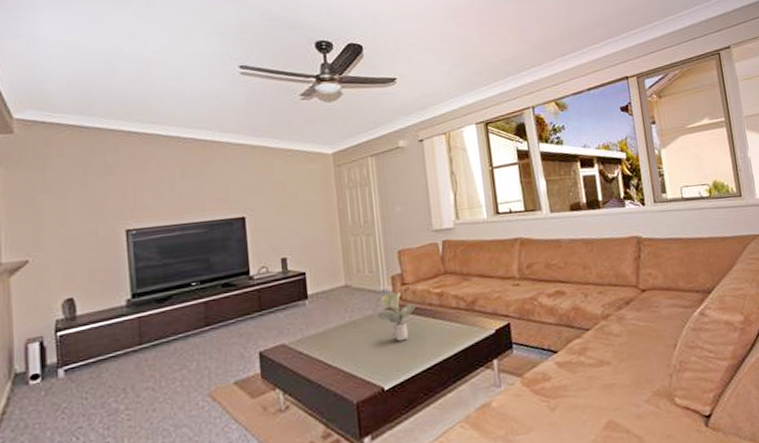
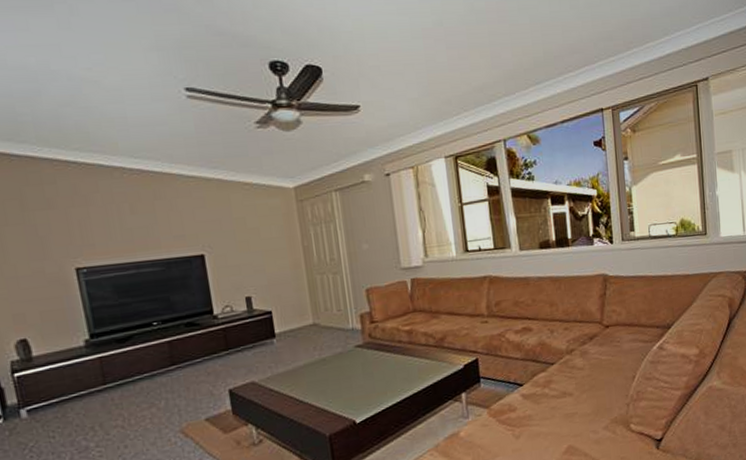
potted plant: present [377,291,416,342] -> none [347,329,385,378]

